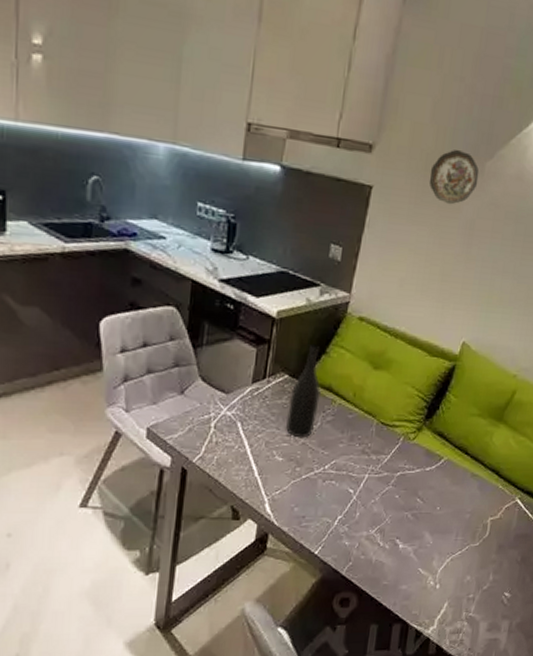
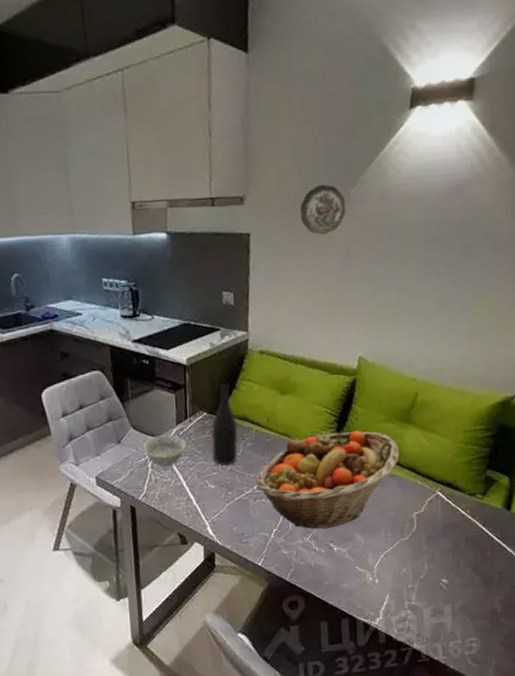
bowl: none [208,392,259,430] -> present [142,434,186,468]
fruit basket: none [328,419,486,523] -> present [256,430,399,530]

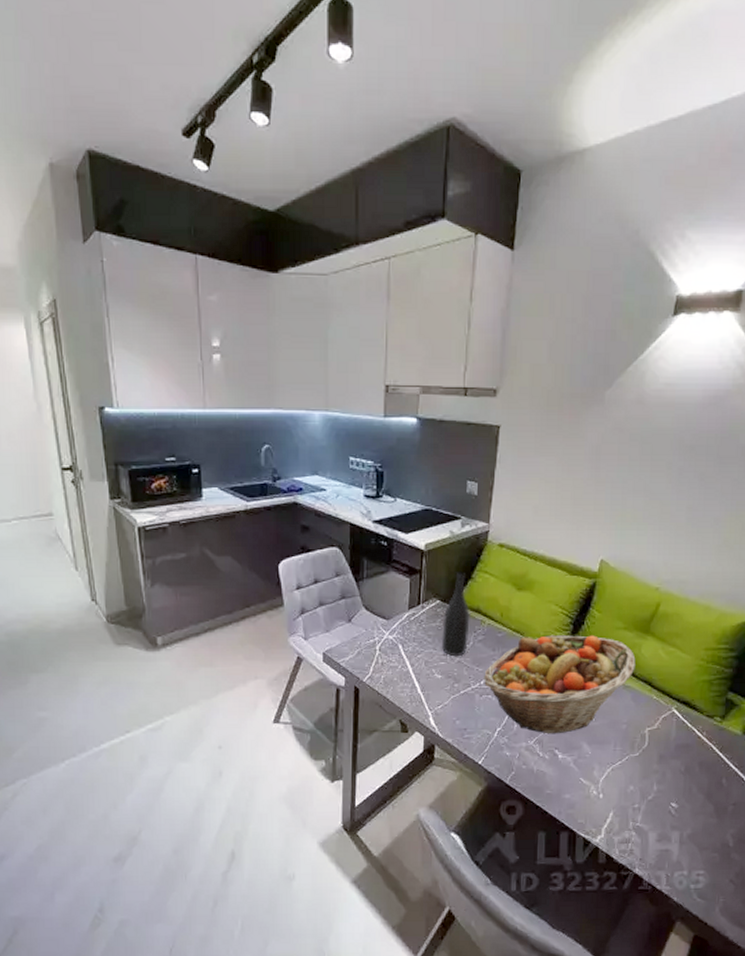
bowl: present [142,434,186,468] -> none [372,618,416,652]
decorative plate: present [299,185,346,236] -> none [552,384,600,434]

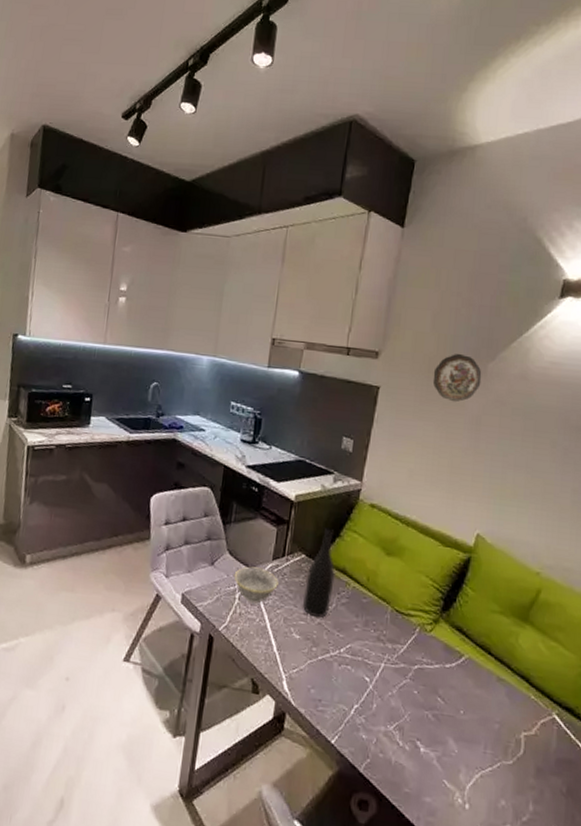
bowl: none [372,618,416,652] -> present [234,566,278,604]
fruit basket: present [484,635,636,734] -> none [344,606,512,723]
decorative plate: none [552,384,600,434] -> present [432,354,482,403]

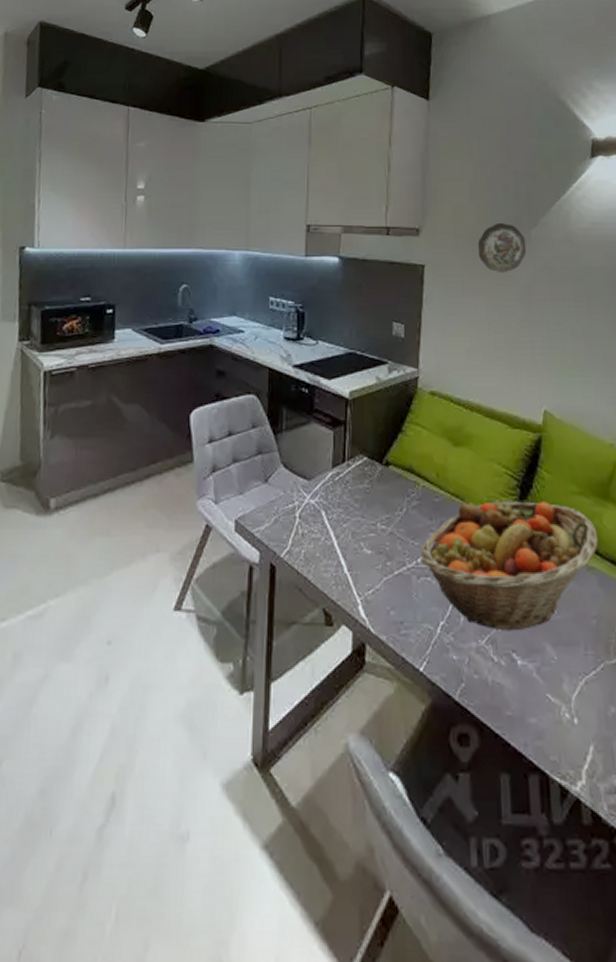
bowl: present [234,566,278,604] -> none [291,478,341,520]
wine bottle: present [303,526,335,618] -> none [370,422,402,527]
fruit basket: none [344,606,512,723] -> present [421,501,598,631]

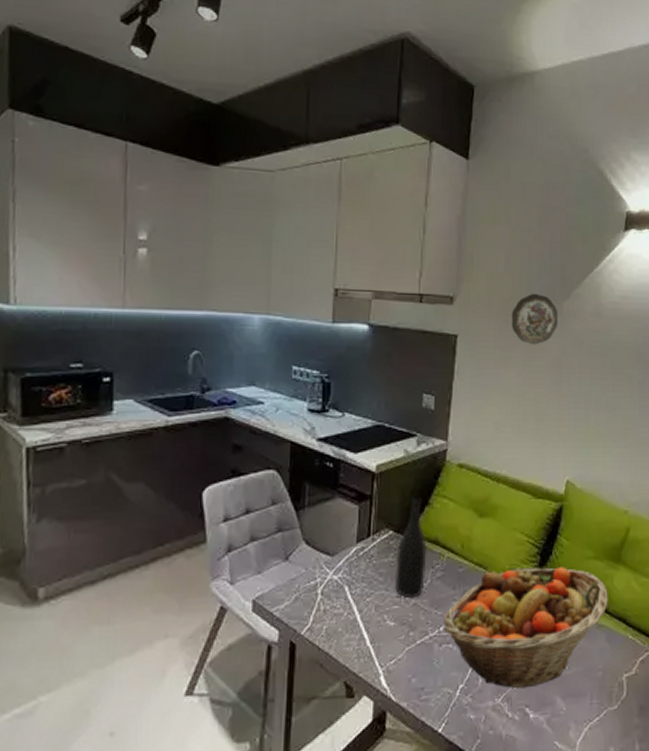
wine bottle: none [370,422,402,527] -> present [394,495,427,599]

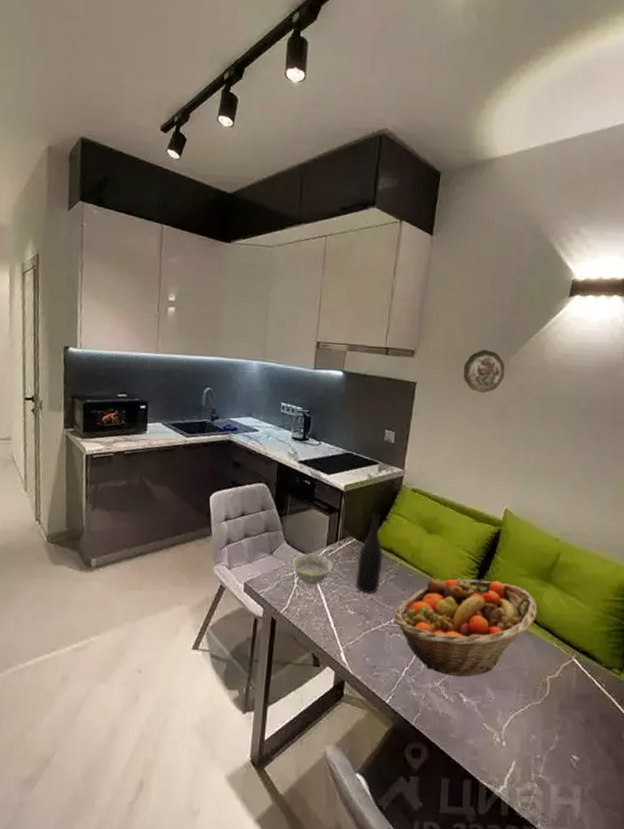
bowl: none [313,554,365,596] -> present [292,553,333,586]

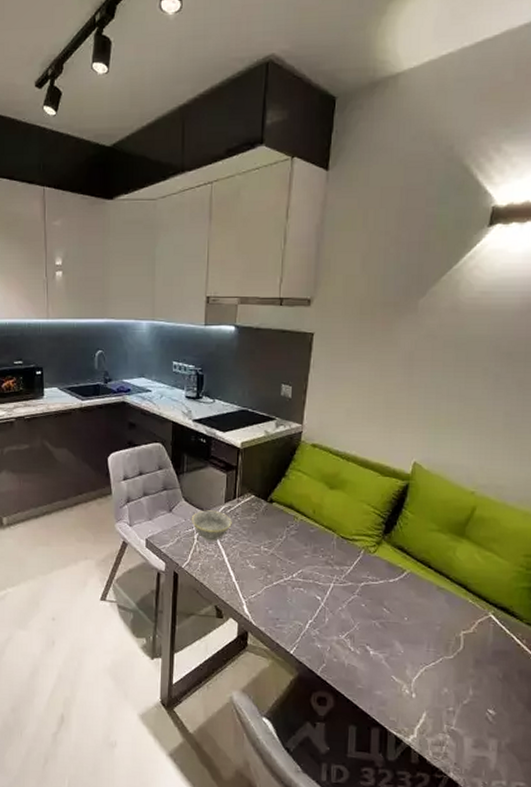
wine bottle: present [355,511,383,594] -> none [255,468,283,550]
fruit basket: present [394,578,537,677] -> none [296,533,450,631]
decorative plate: present [463,350,505,394] -> none [365,293,413,341]

